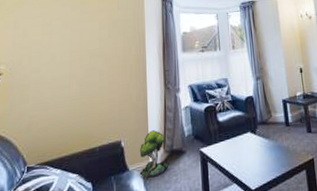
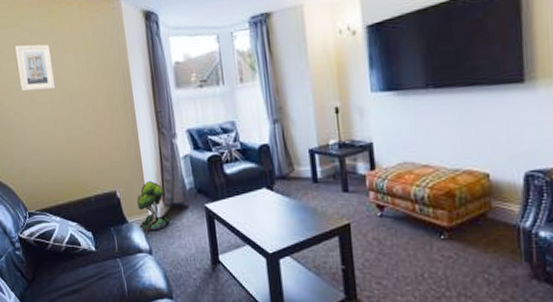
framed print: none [44,13,78,53] -> present [15,44,56,92]

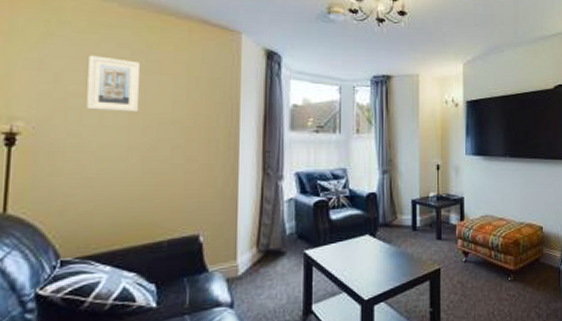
decorative plant: present [137,181,171,232] -> none [222,224,263,282]

